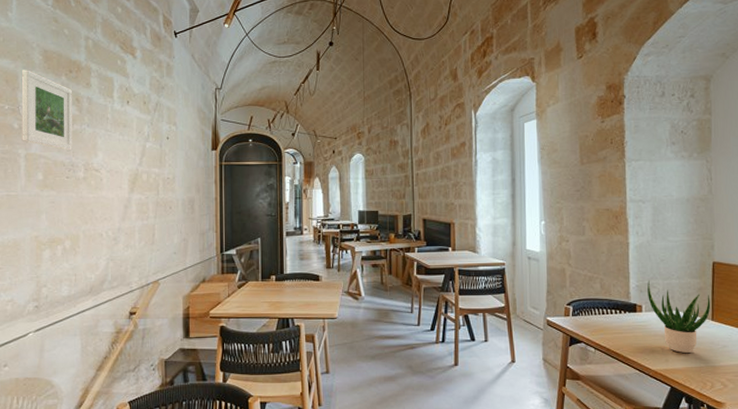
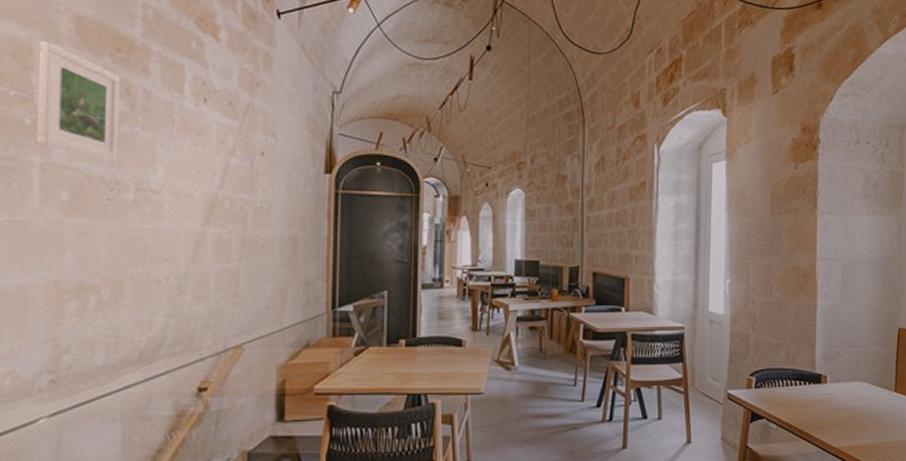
potted plant: present [647,280,711,354] -> none [833,348,894,429]

